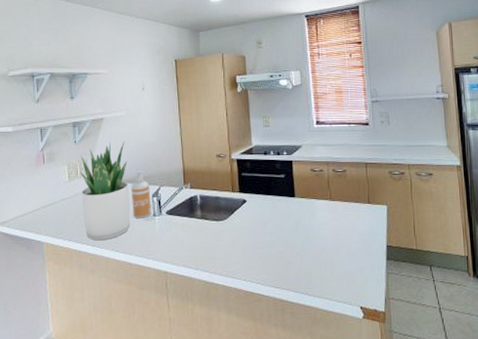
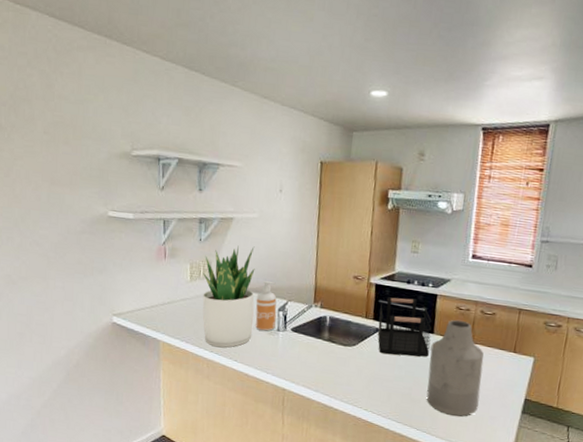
dish rack: none [243,168,294,223] -> present [378,297,432,357]
vase: none [294,181,347,272] -> present [426,319,484,417]

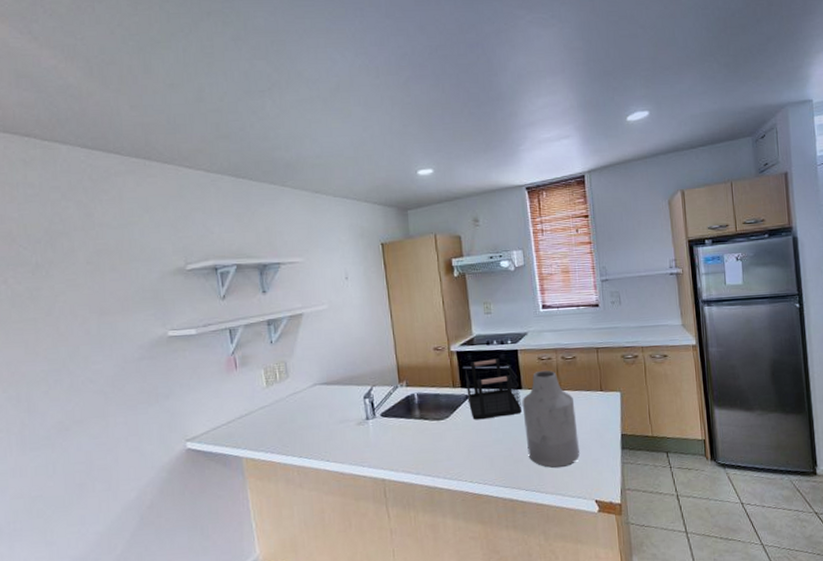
planter: present [202,245,255,348] -> none [278,338,341,451]
soap dispenser: present [255,281,277,331] -> none [339,370,365,423]

